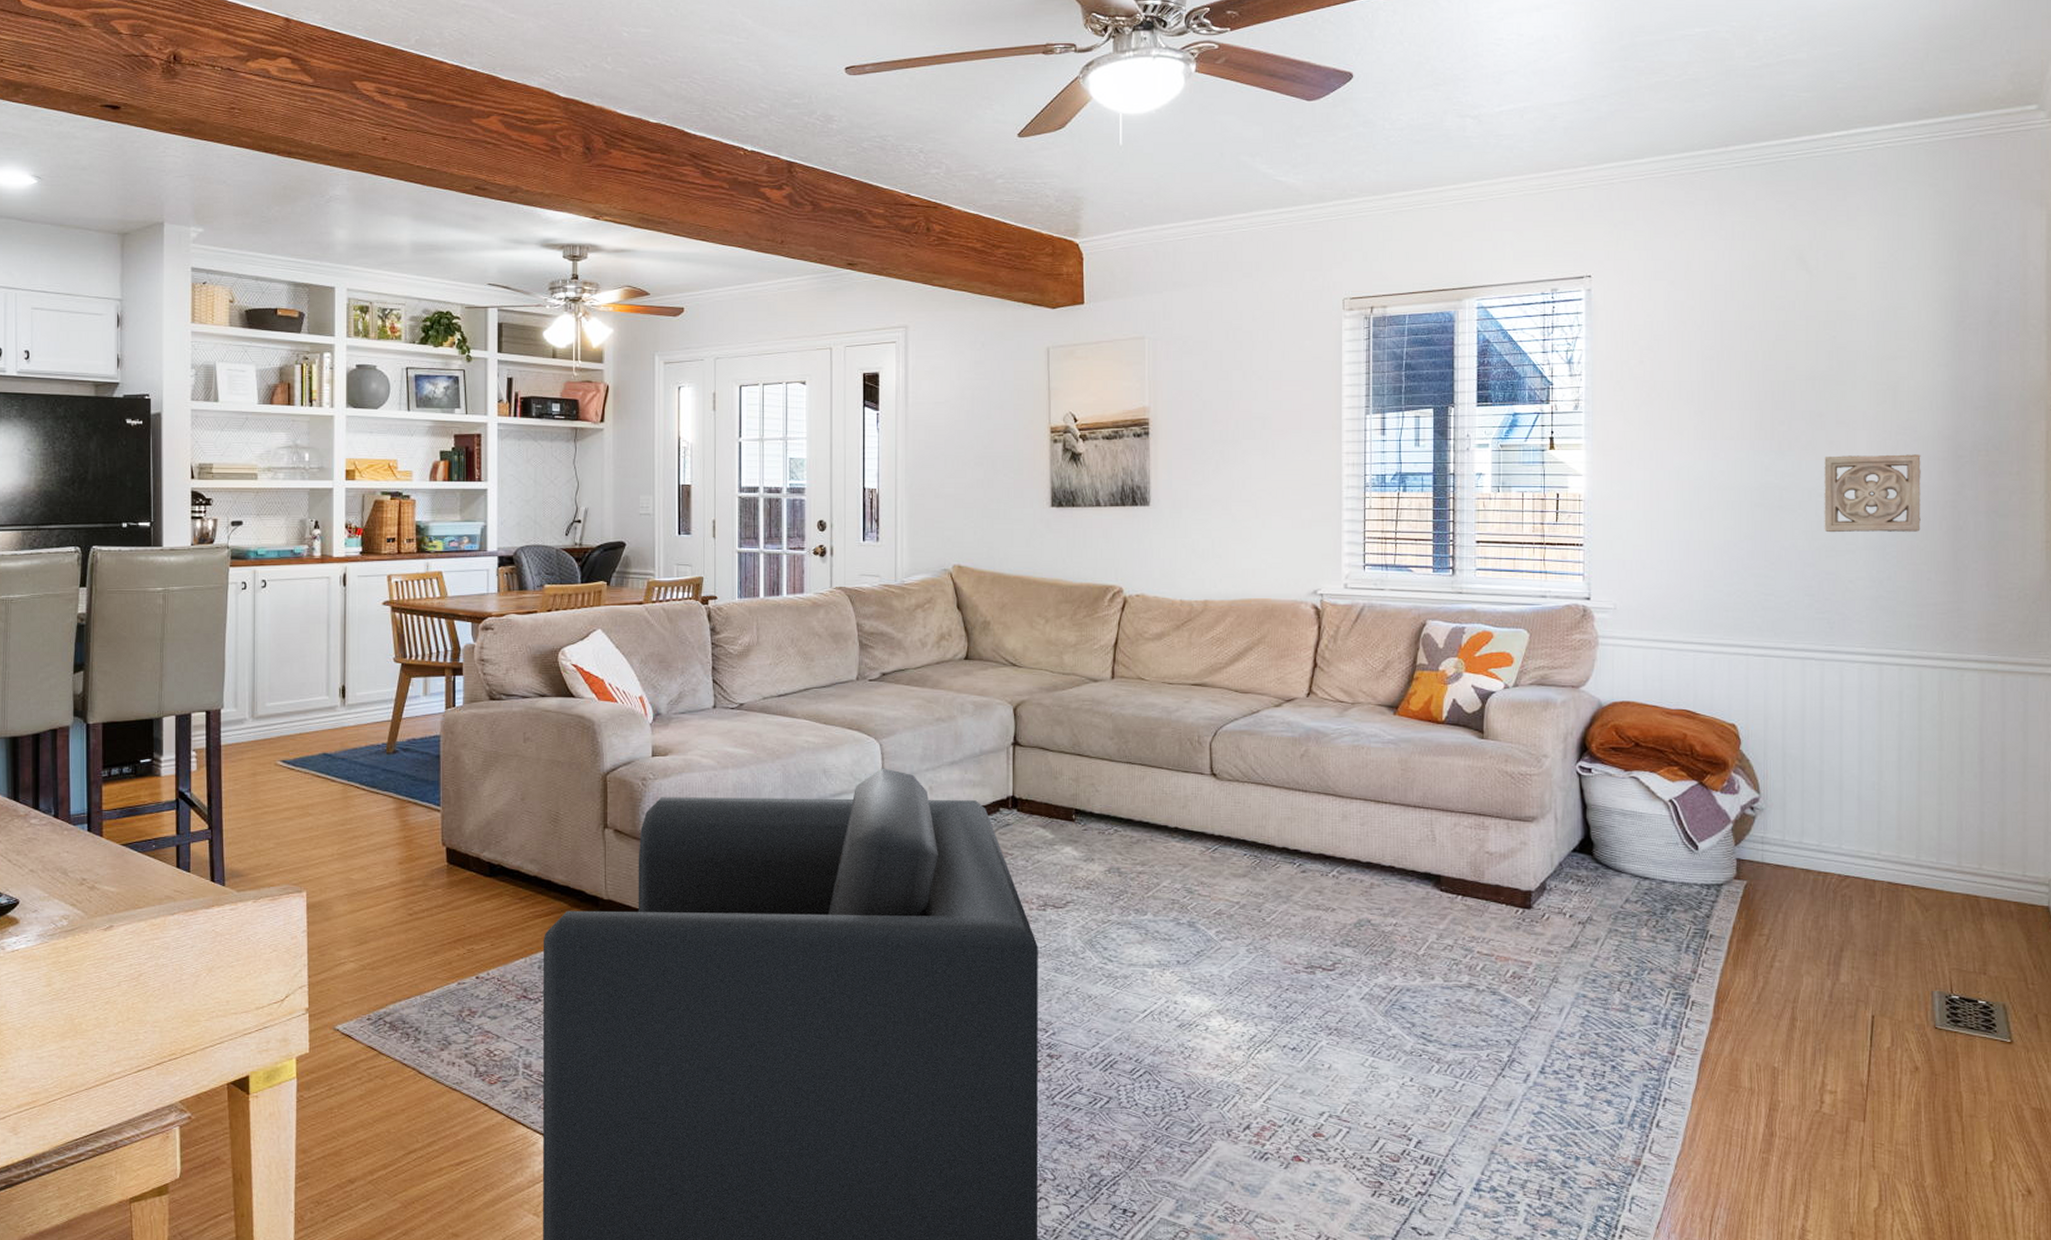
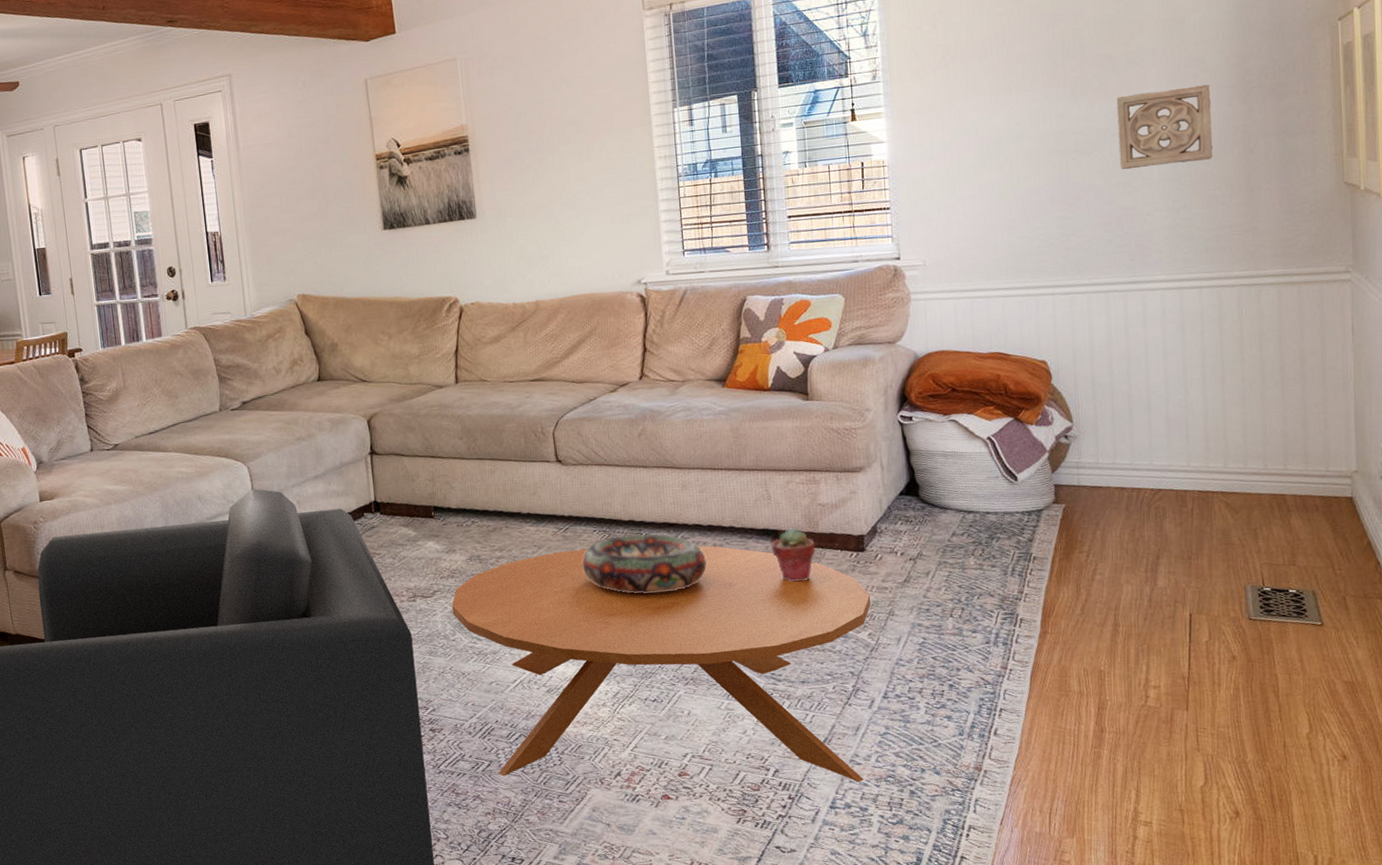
coffee table: none [1084,874,1534,1164] -> present [451,545,871,783]
decorative bowl: none [1228,863,1362,930] -> present [582,534,707,594]
potted succulent: none [1432,874,1479,934] -> present [771,528,816,582]

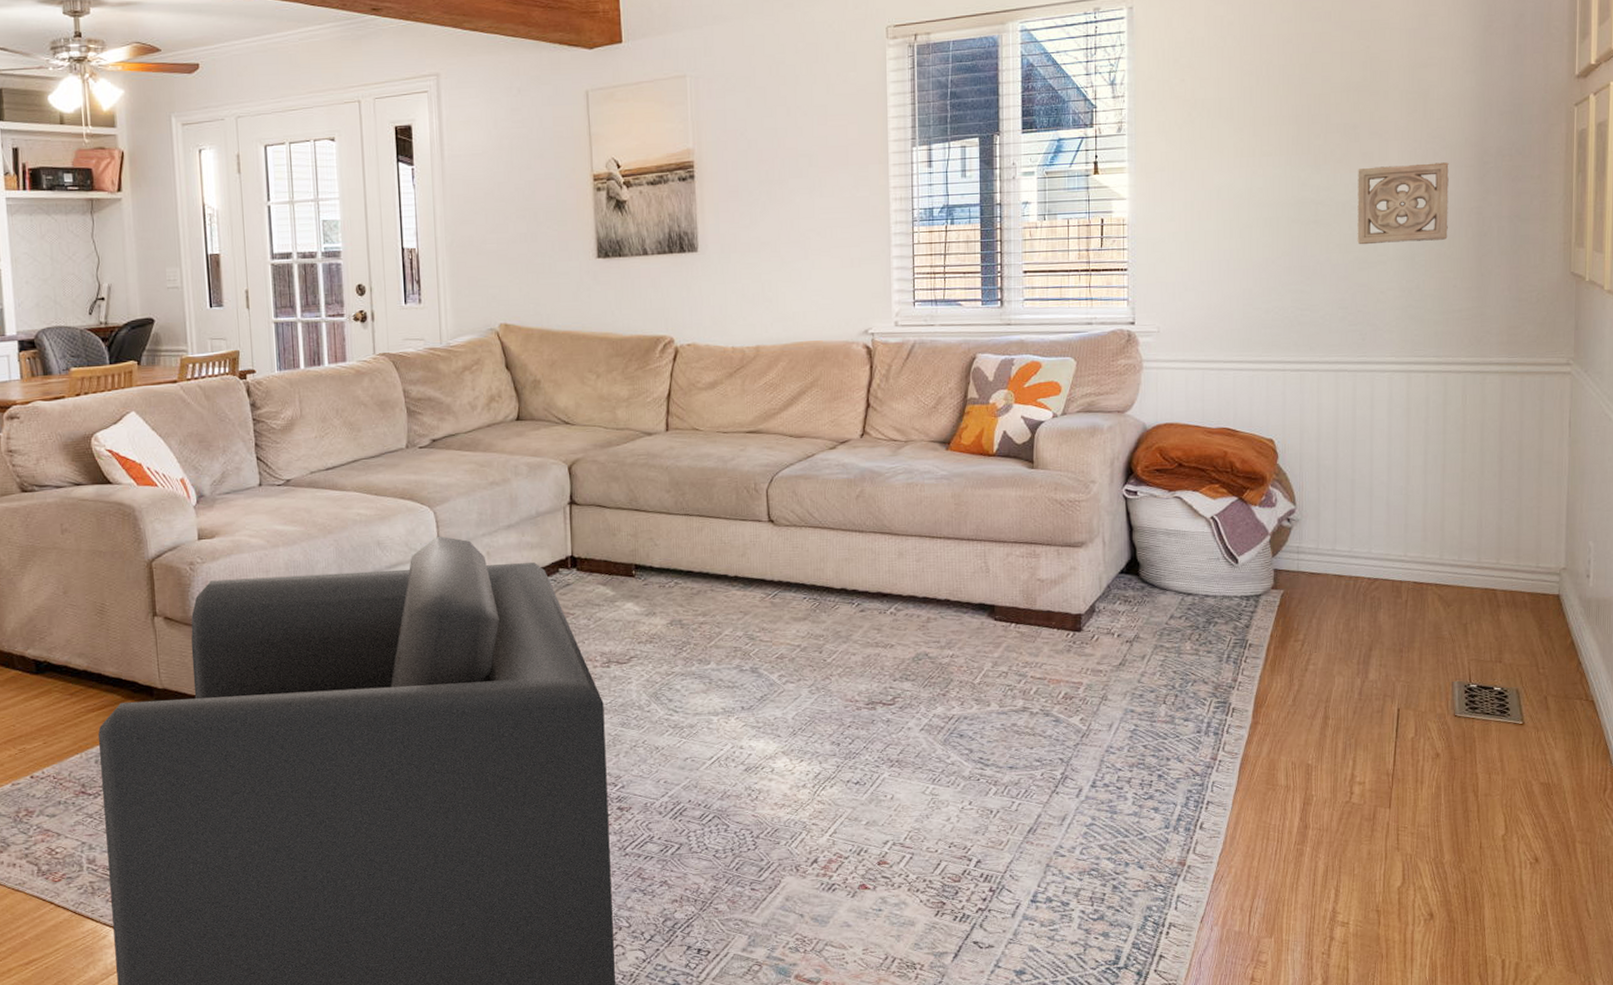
coffee table: present [451,545,871,783] -> none [648,618,1085,875]
decorative bowl: present [582,534,707,594] -> none [789,603,919,668]
potted succulent: present [771,528,816,582] -> none [986,603,1032,661]

